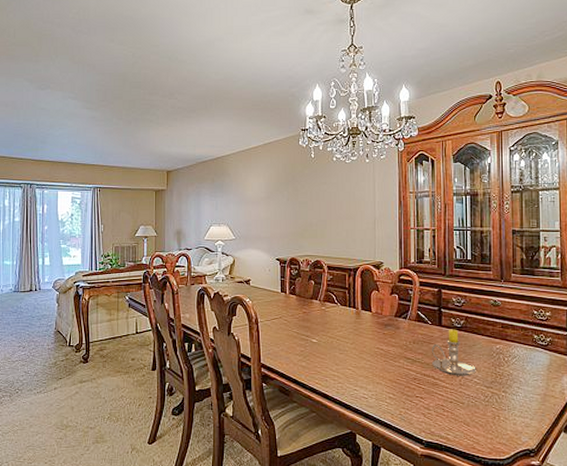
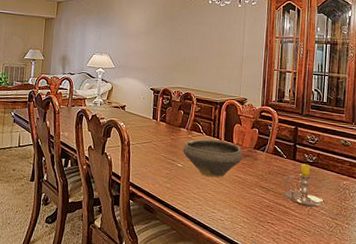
bowl: none [316,310,384,351] -> present [182,139,243,177]

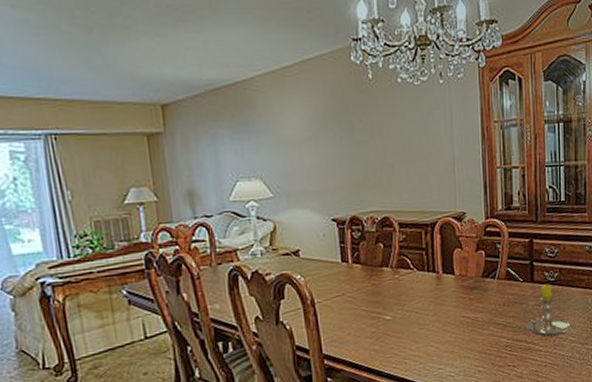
bowl: present [182,139,243,177] -> none [389,274,469,325]

